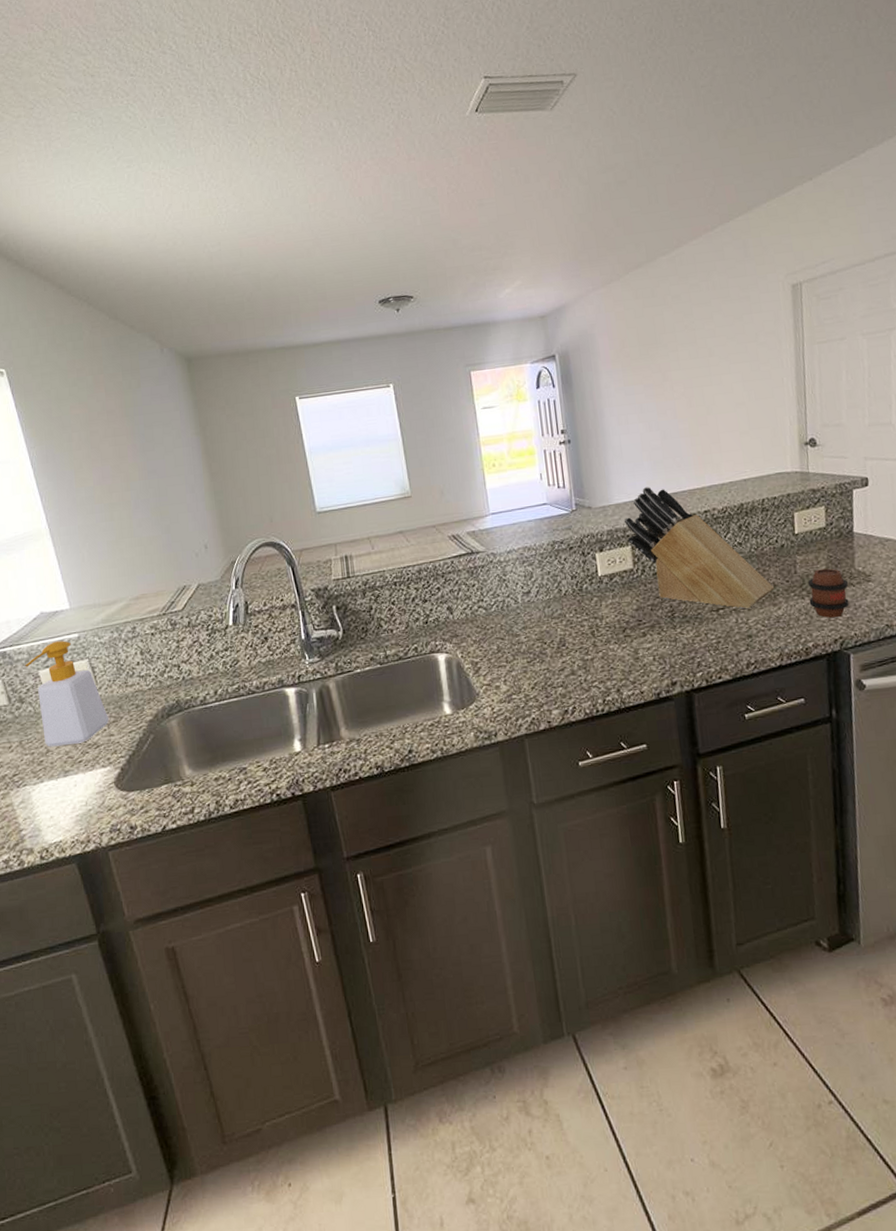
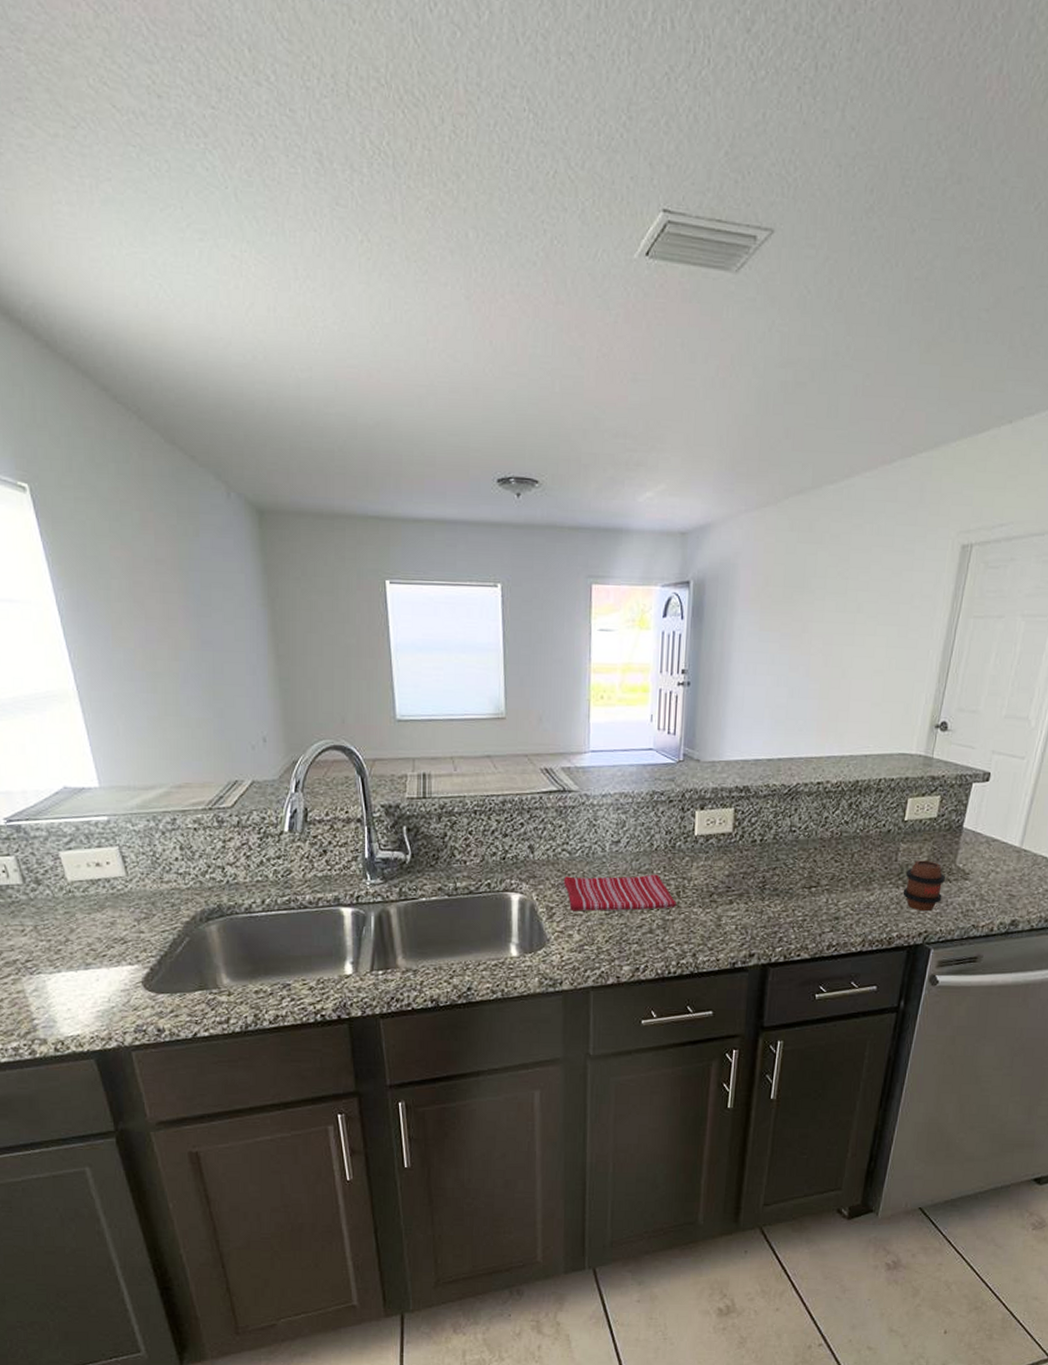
soap bottle: present [25,640,109,747] -> none [43,822,139,937]
dish towel: none [484,617,593,664] -> present [563,874,676,912]
knife block: present [623,487,775,609] -> none [731,747,872,890]

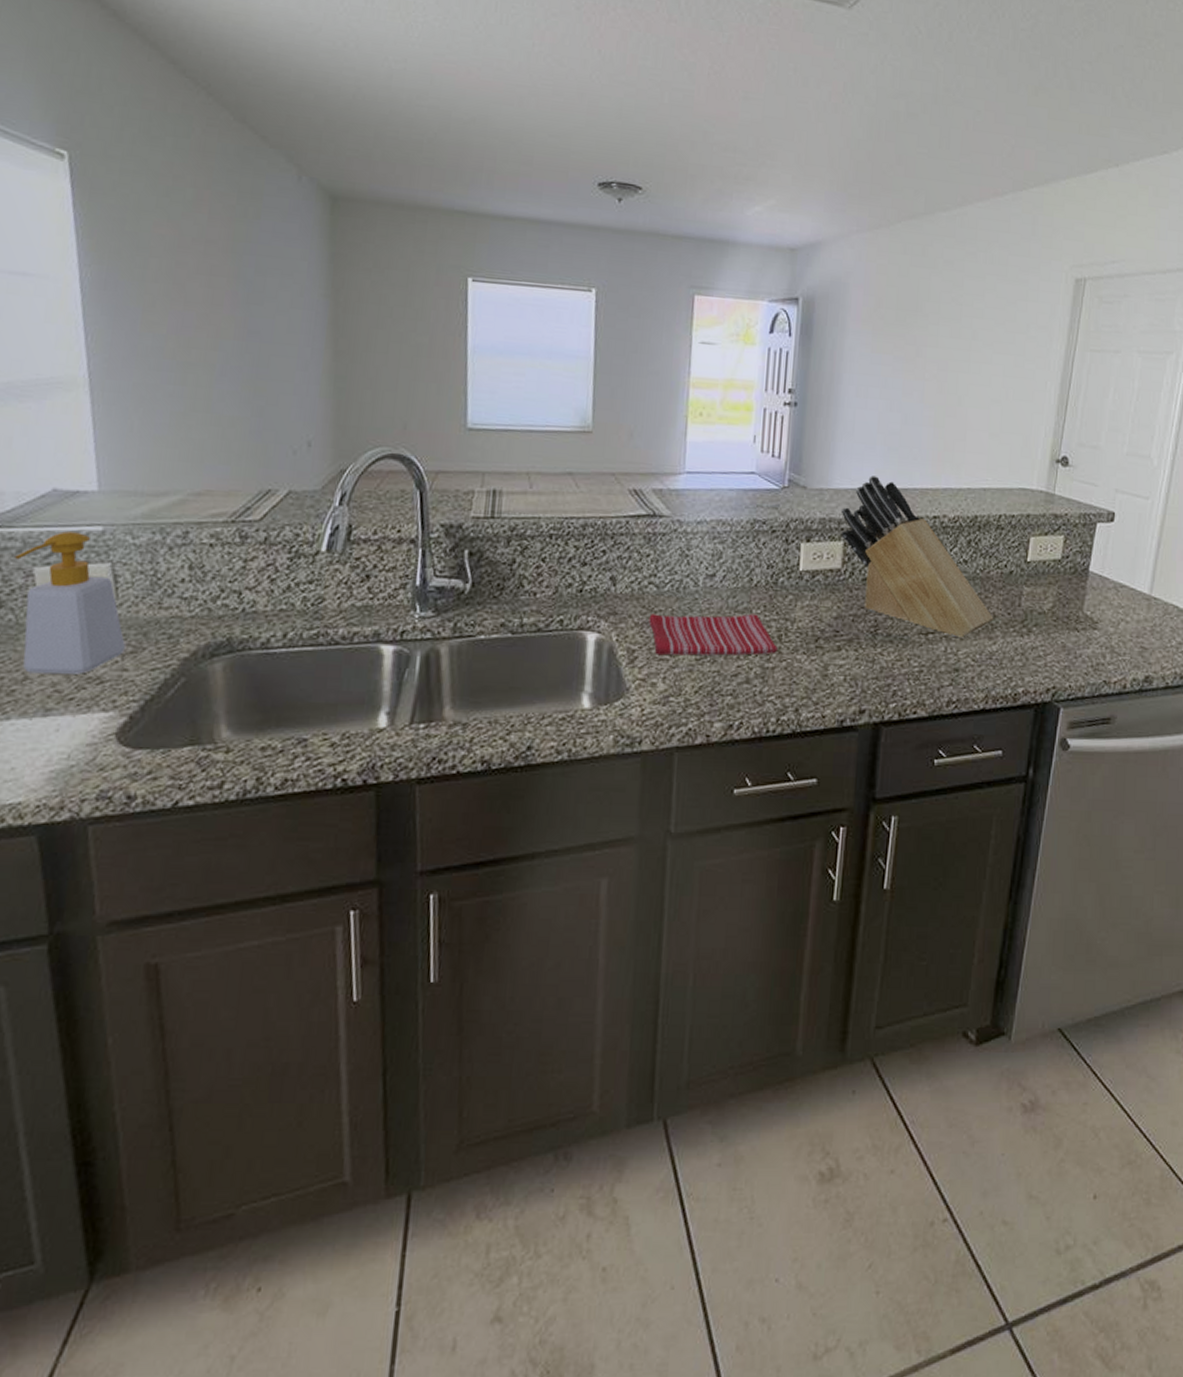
soap bottle: none [43,822,139,937] -> present [14,531,125,675]
knife block: none [731,747,872,890] -> present [840,476,994,637]
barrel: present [902,860,945,912] -> none [1027,606,1072,665]

